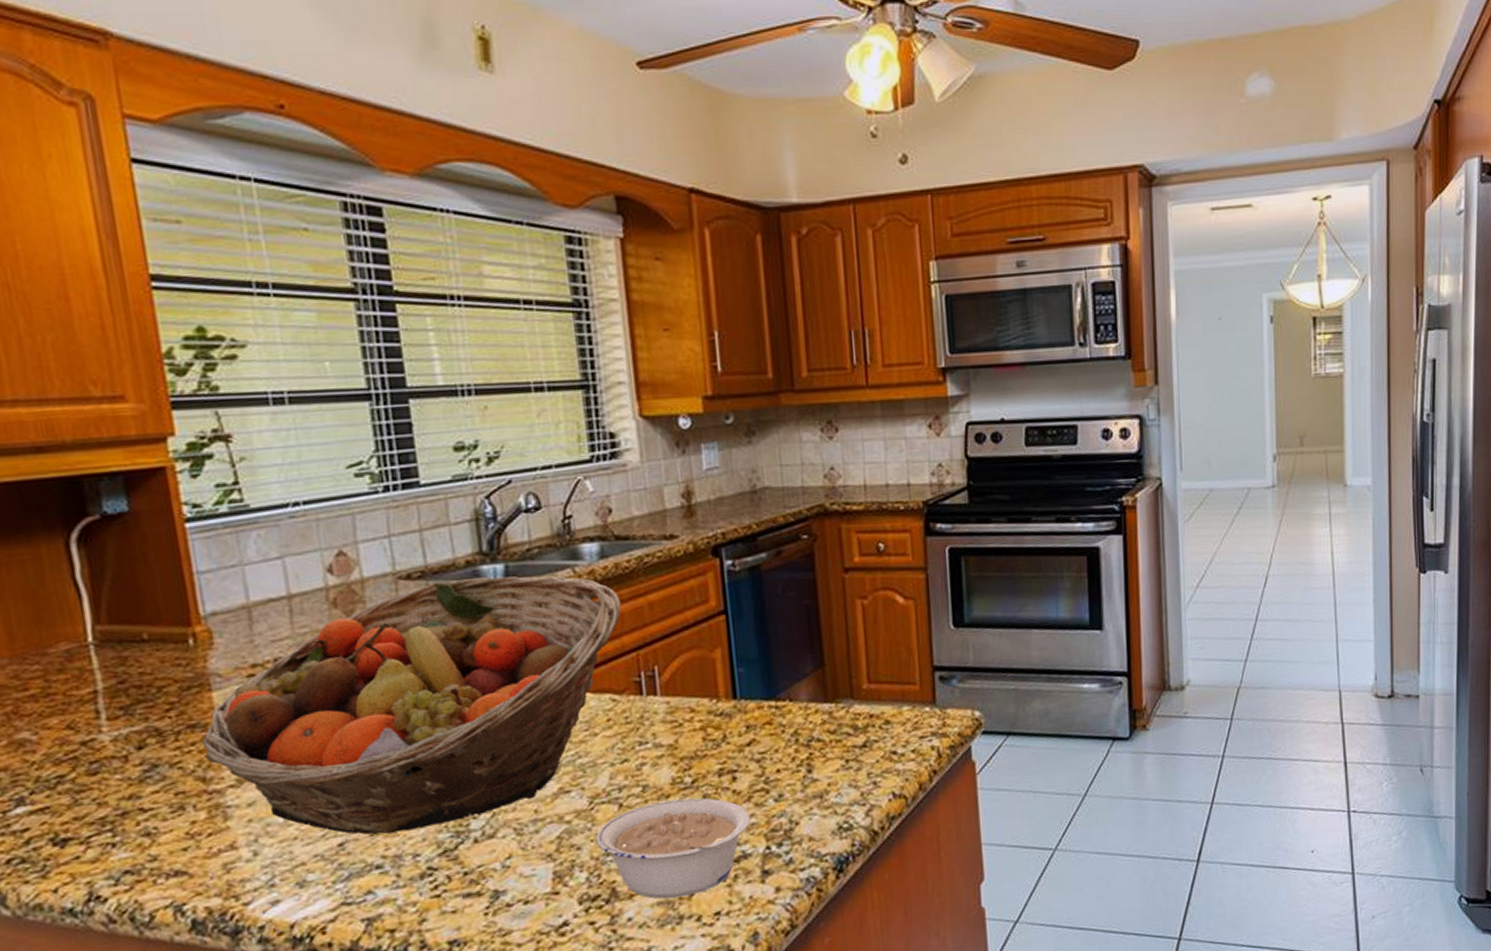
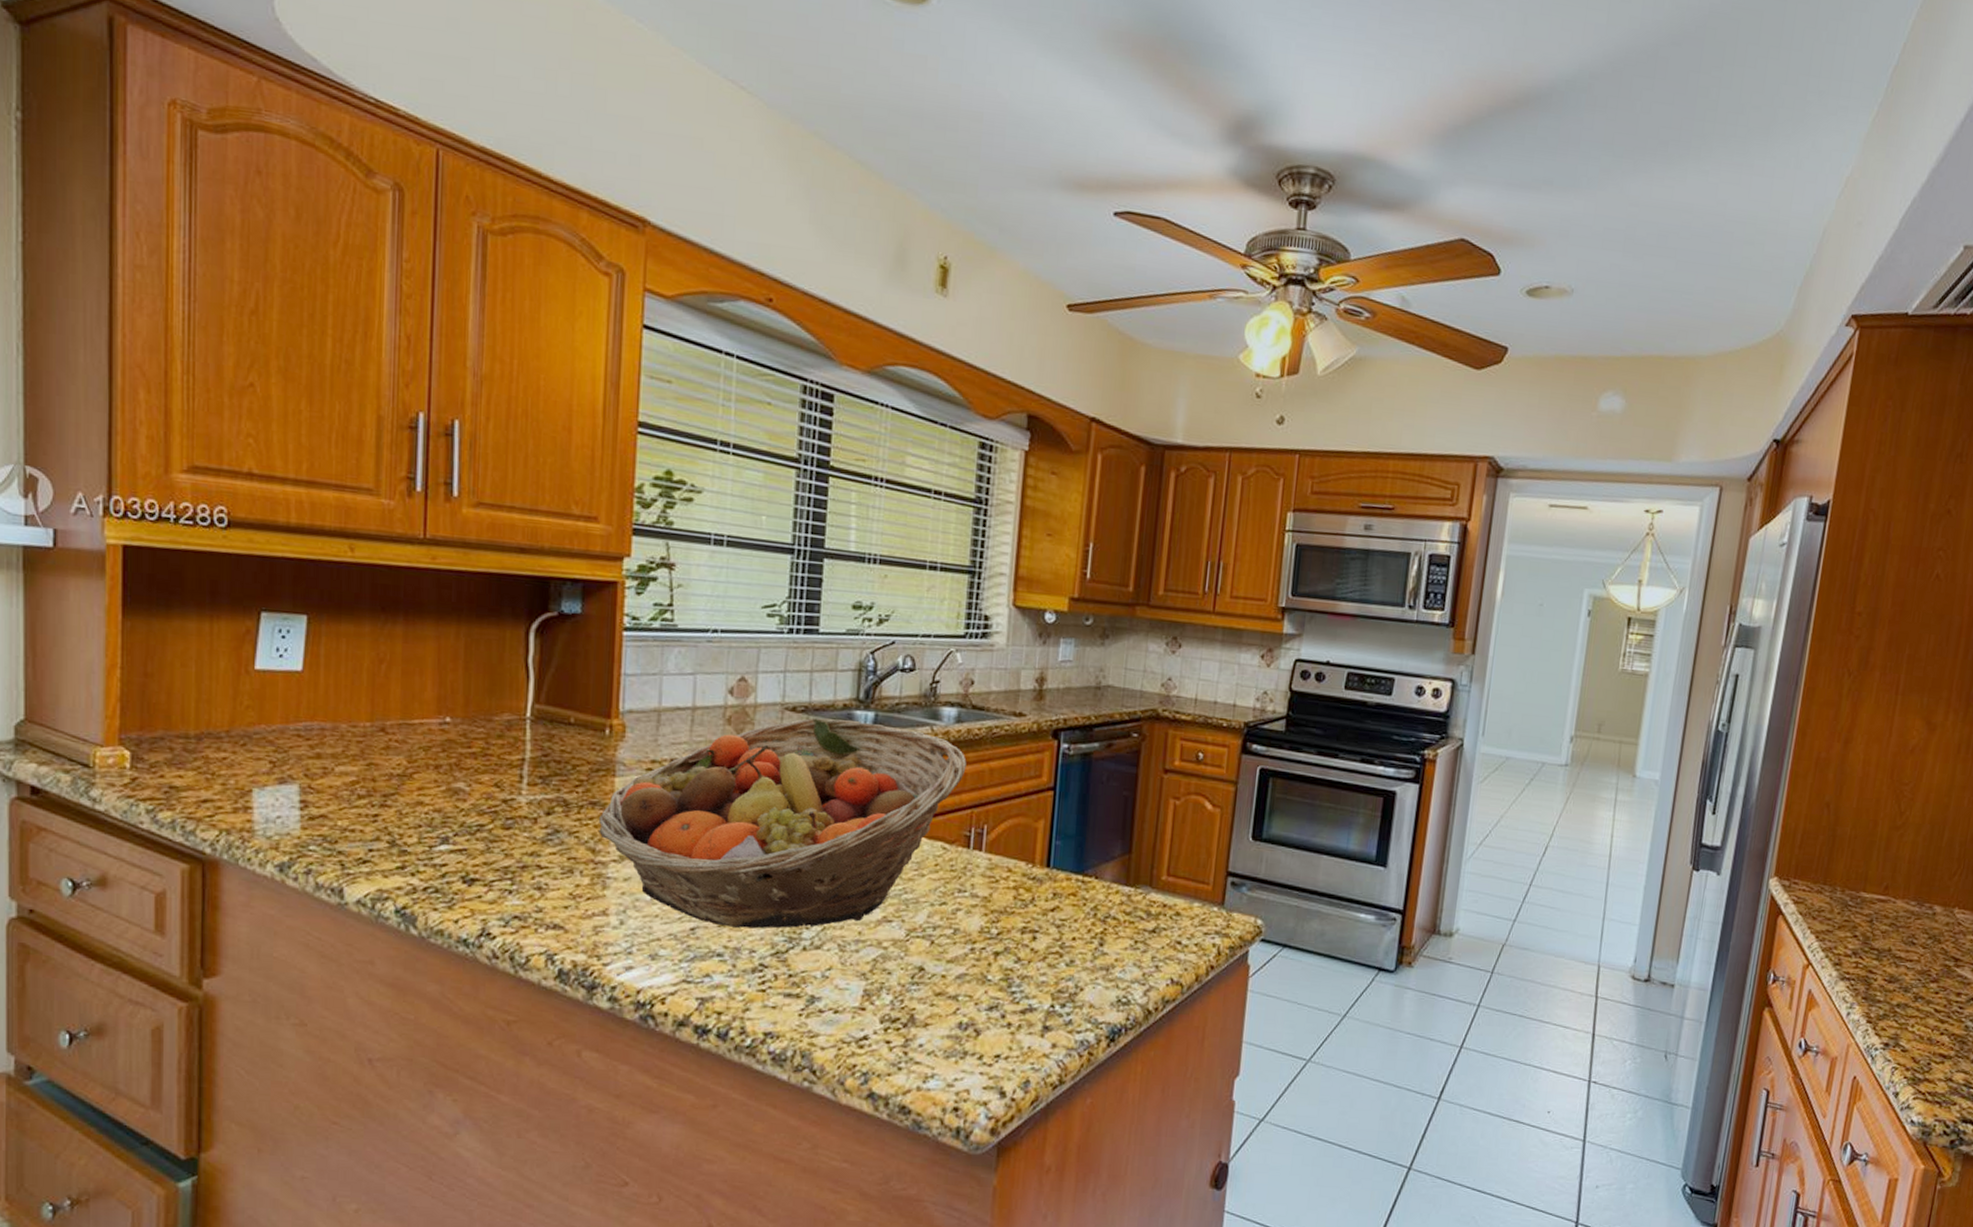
legume: present [596,797,751,899] -> none [906,945,1043,1035]

